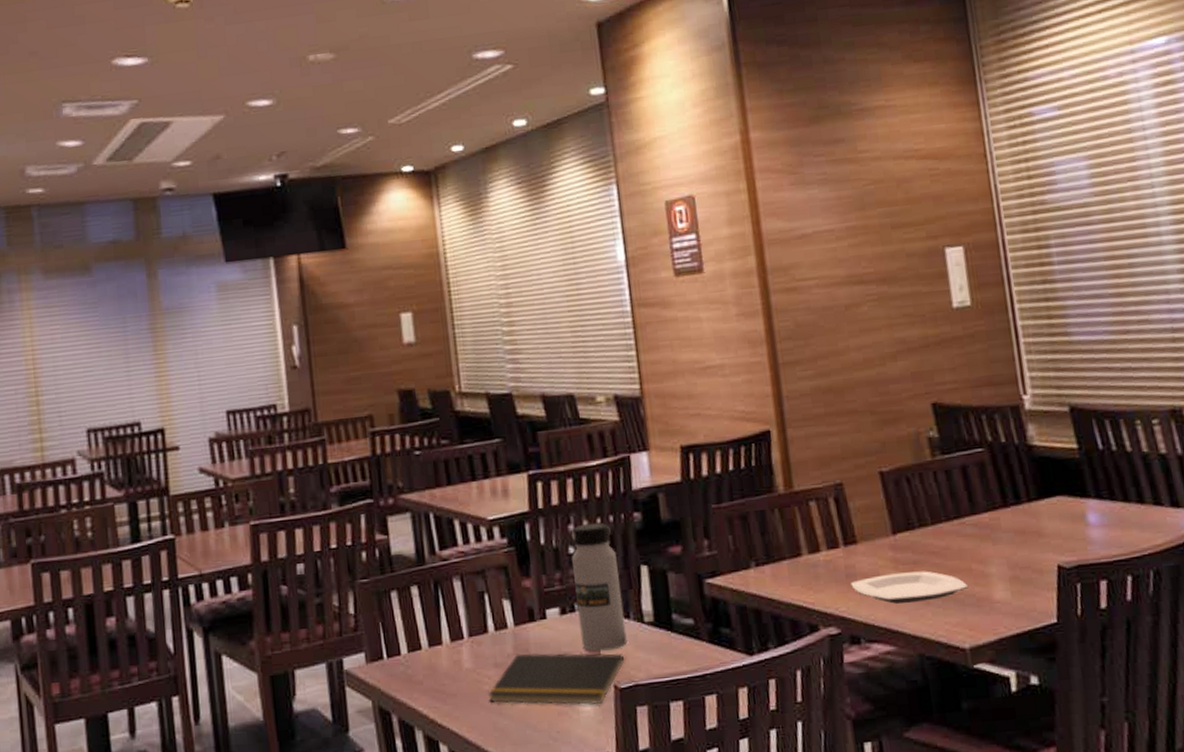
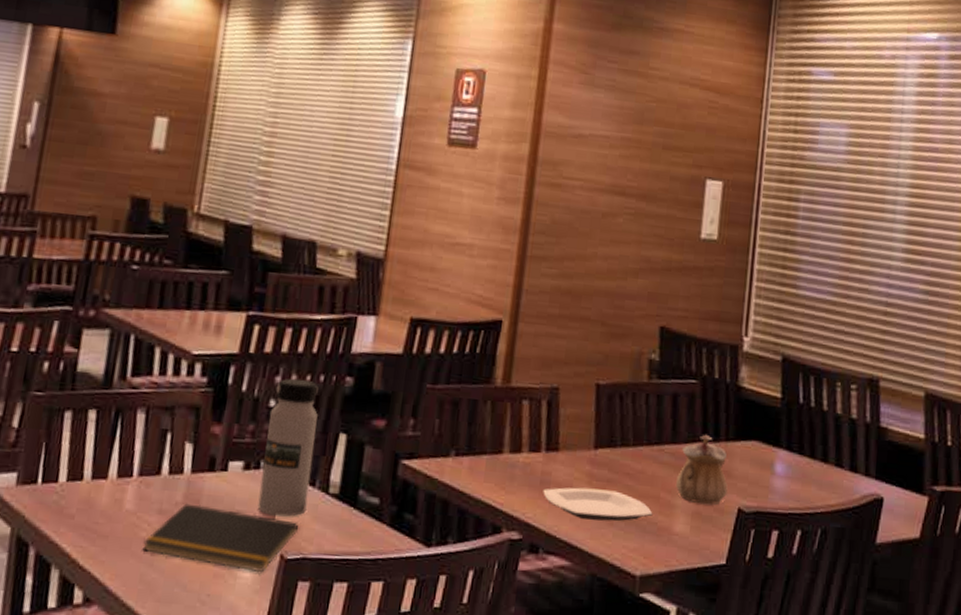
teapot: none [984,499,1042,568] -> present [675,434,728,505]

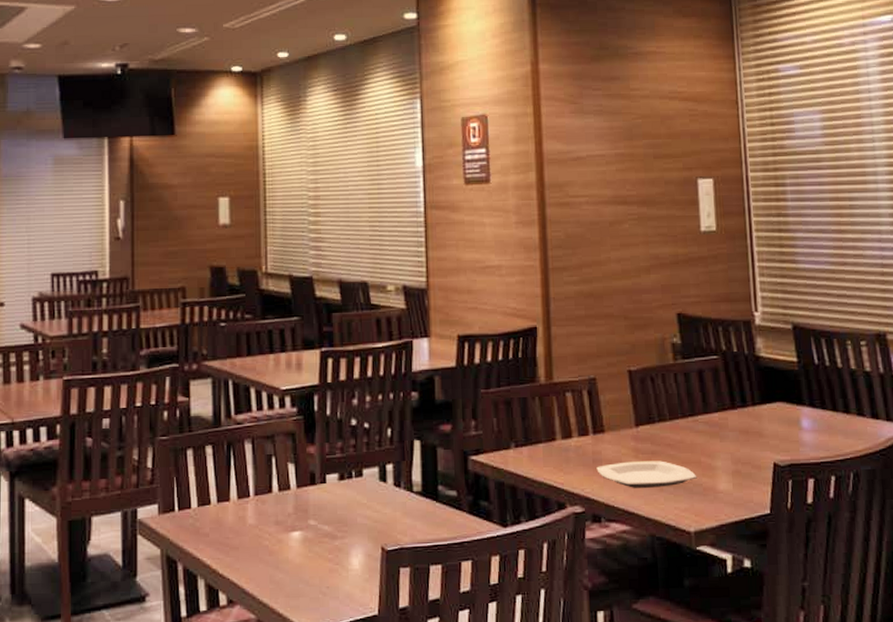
notepad: present [142,503,299,573] -> none [268,513,393,565]
water bottle: present [257,378,318,517] -> none [353,399,397,516]
teapot: present [675,434,728,505] -> none [713,402,761,463]

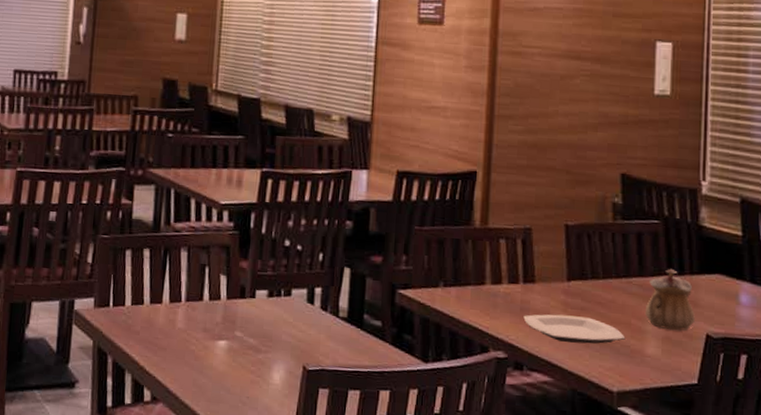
teapot: none [713,402,761,463] -> present [644,268,695,331]

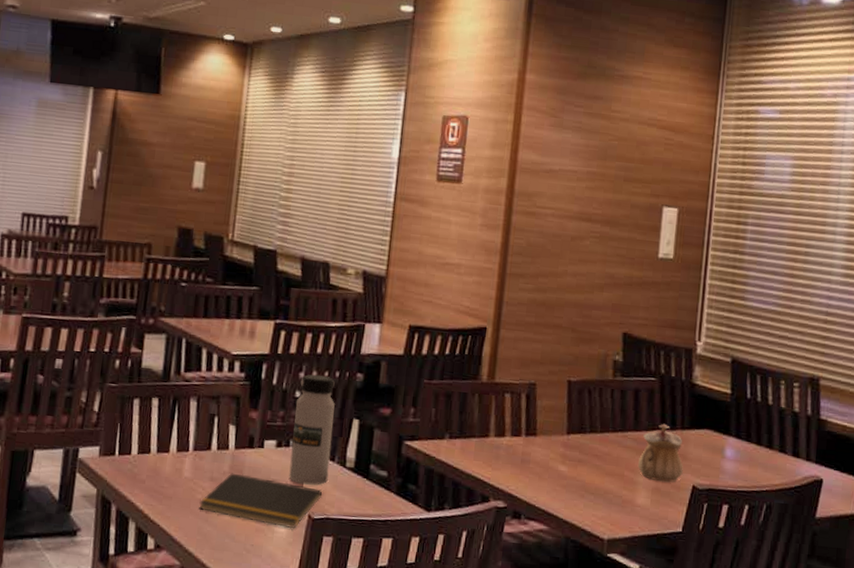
notepad: none [193,323,317,381] -> present [199,473,323,529]
water bottle: none [281,222,325,336] -> present [289,374,335,485]
plate: present [523,314,626,344] -> none [524,465,618,494]

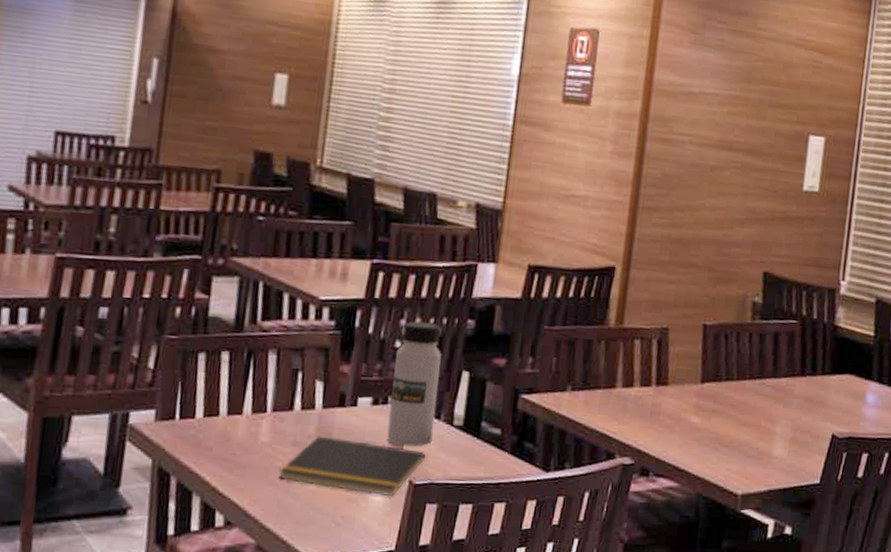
teapot: present [637,423,683,482] -> none [775,369,823,431]

